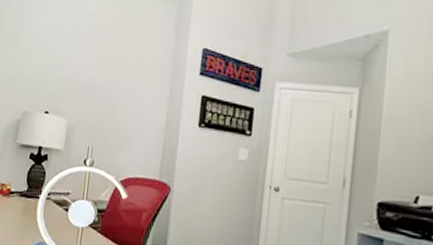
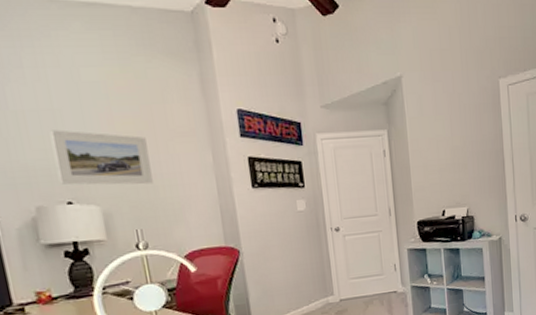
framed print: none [45,50,119,107] -> present [49,130,153,185]

